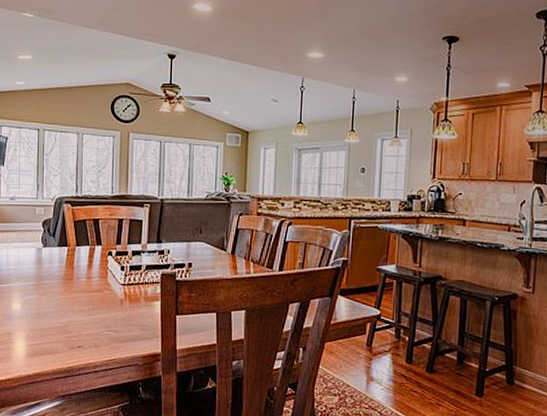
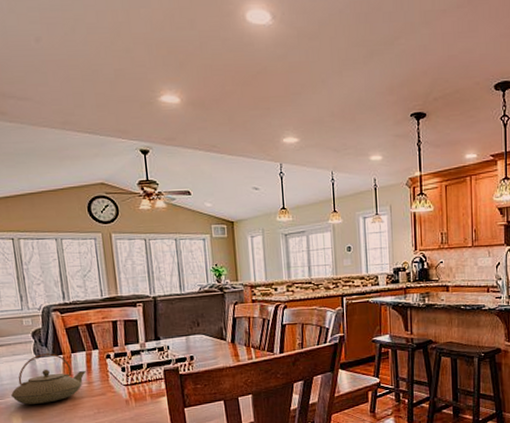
teapot: none [15,243,87,293] -> present [11,353,86,405]

